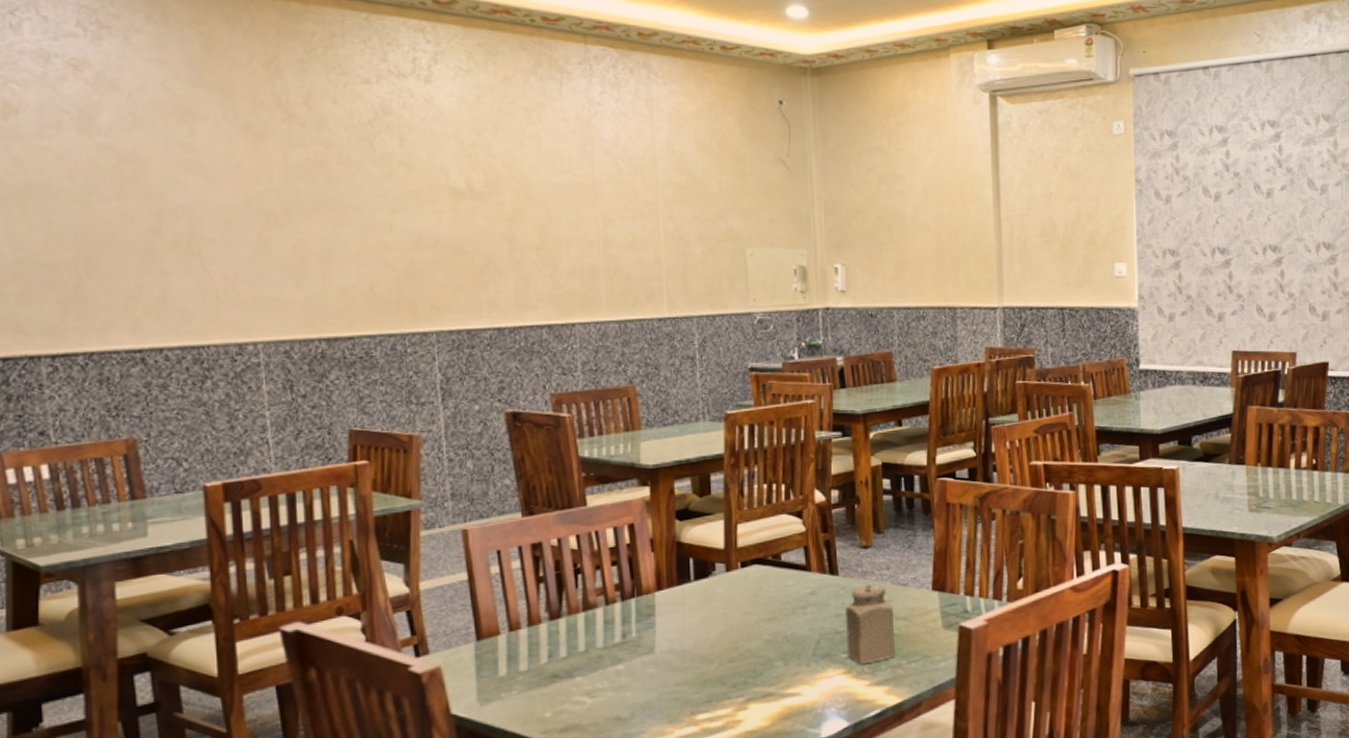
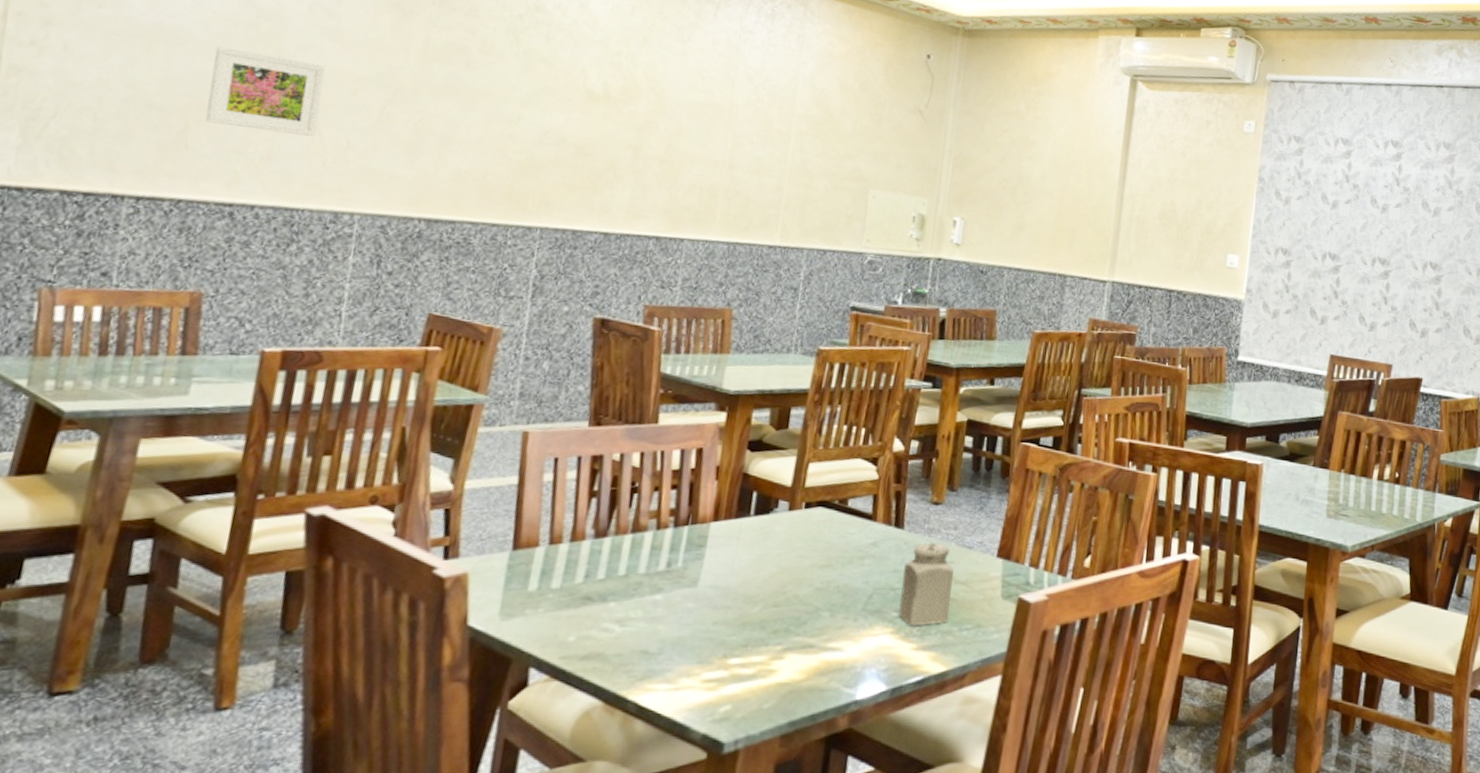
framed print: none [87,196,202,274] -> present [205,46,325,137]

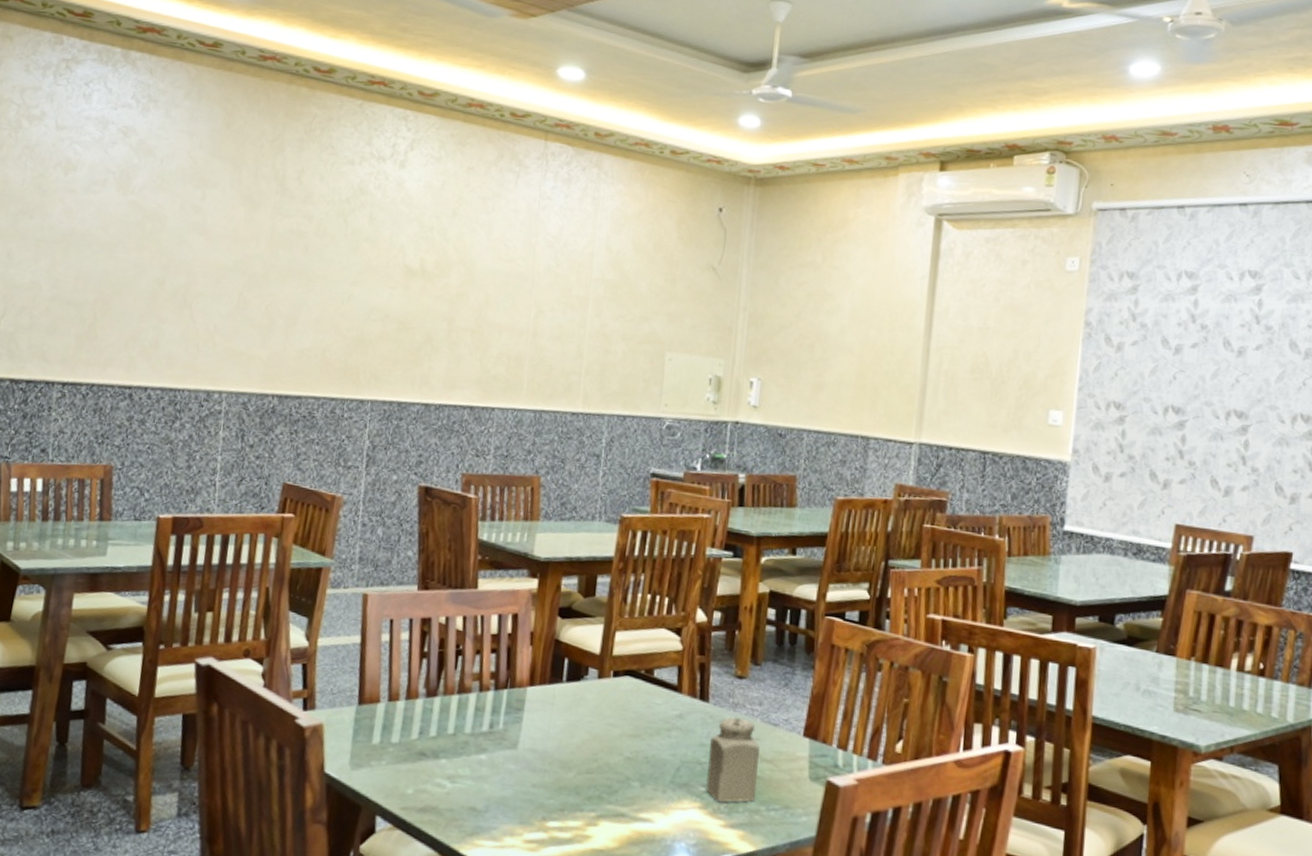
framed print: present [205,46,325,137] -> none [108,246,195,323]

